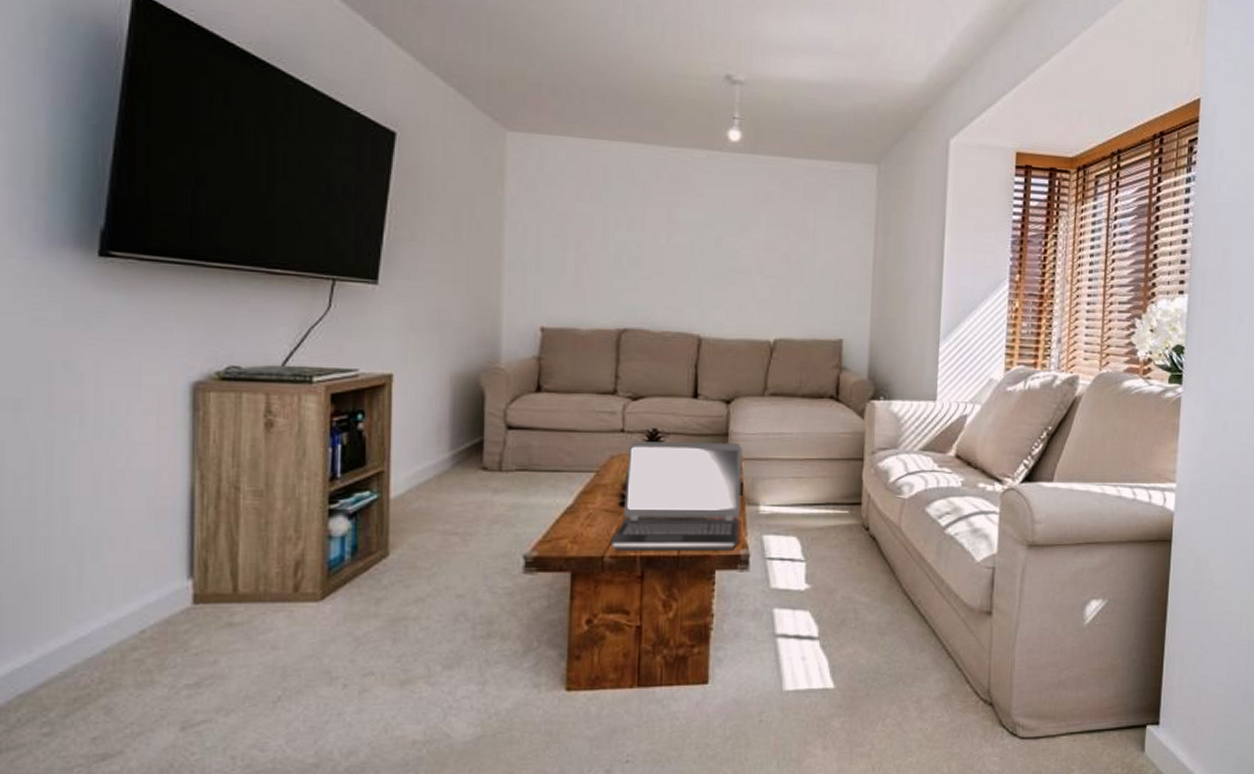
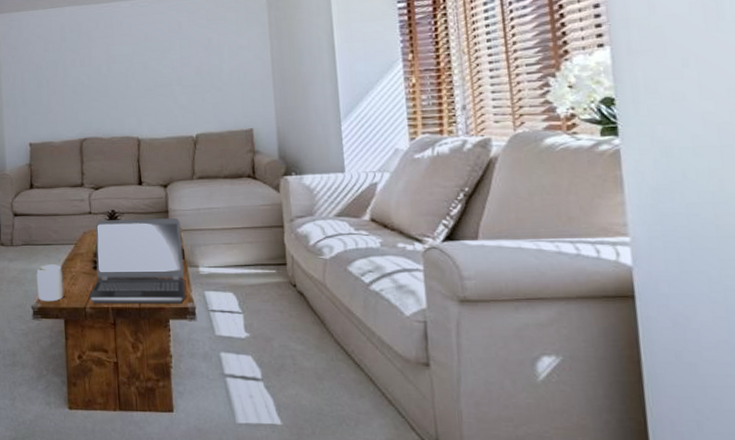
mug: none [534,498,576,549] -> present [36,264,65,302]

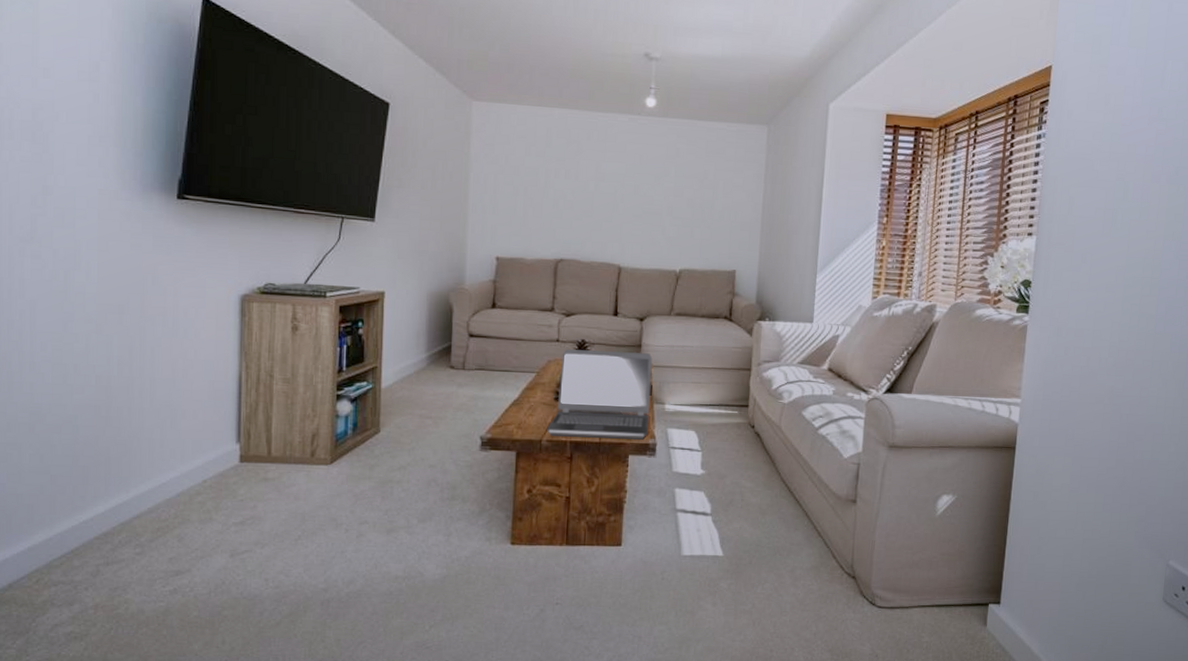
mug: present [36,264,65,302] -> none [488,392,521,433]

